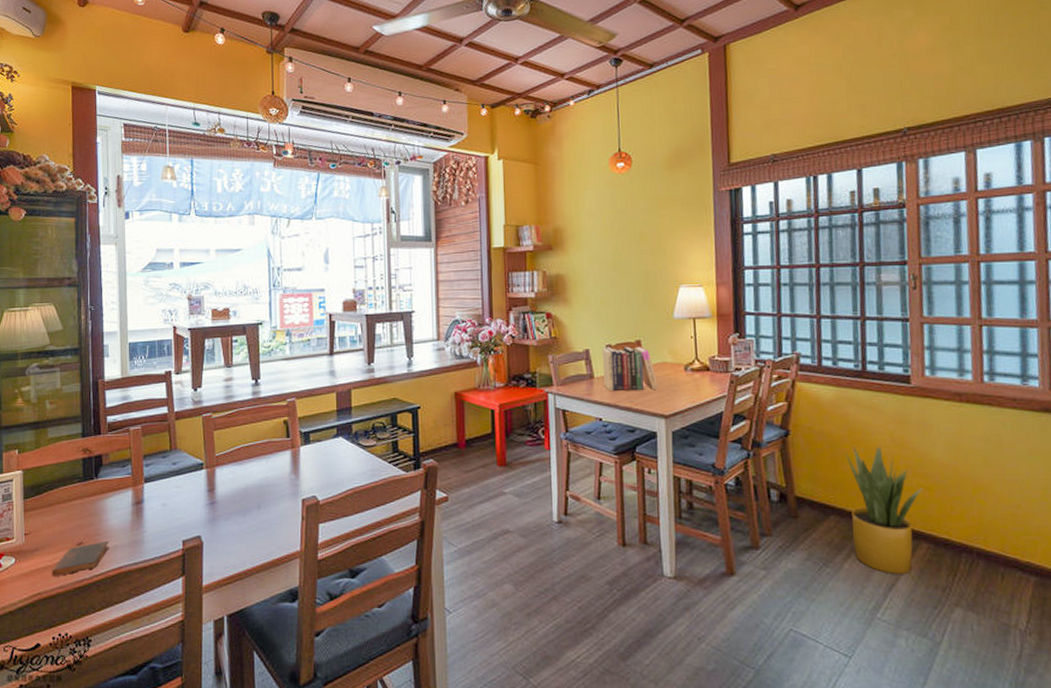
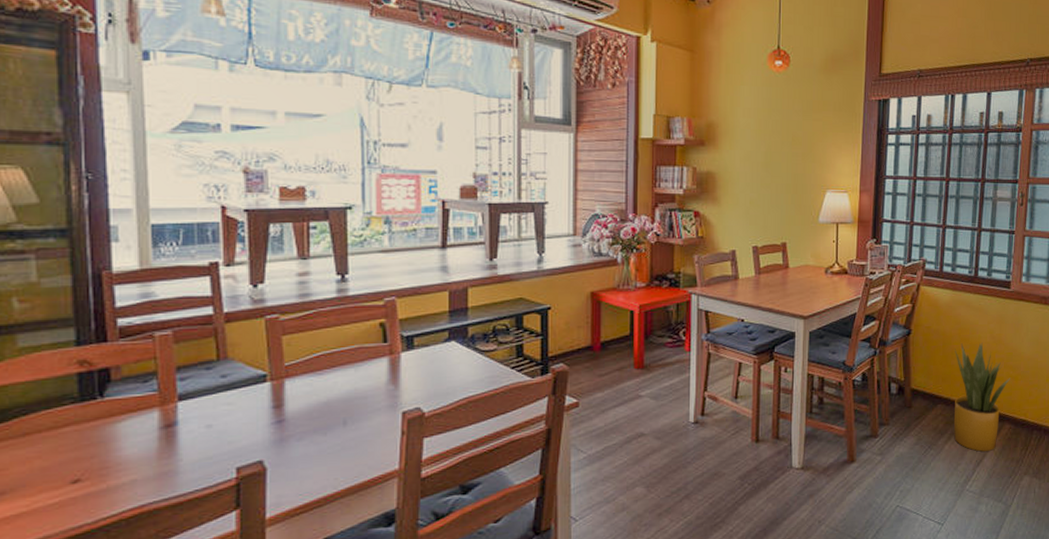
book: present [51,540,109,577] -> none [28,474,124,527]
books: present [602,346,659,392] -> none [747,248,800,293]

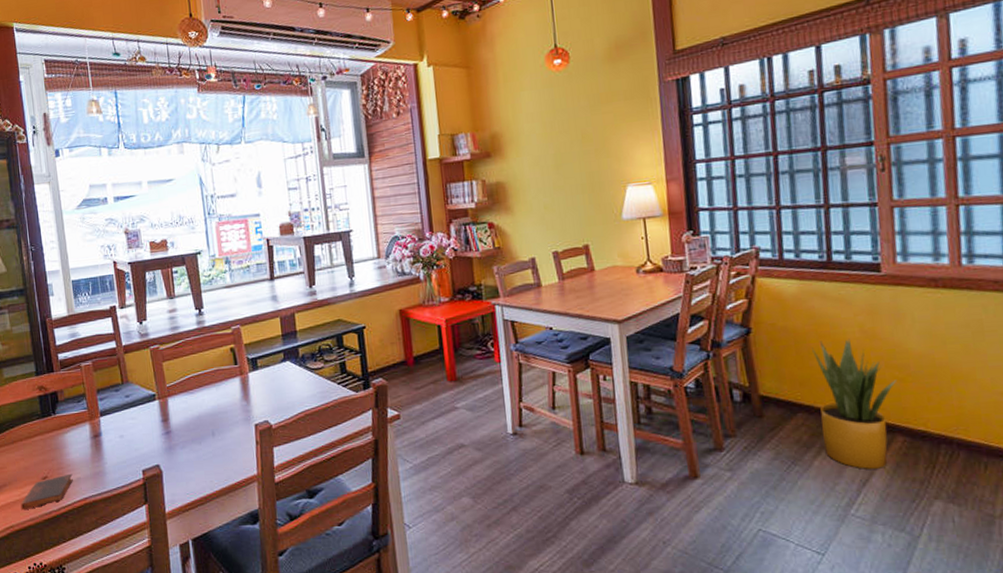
book: none [28,474,124,527] -> present [20,473,73,511]

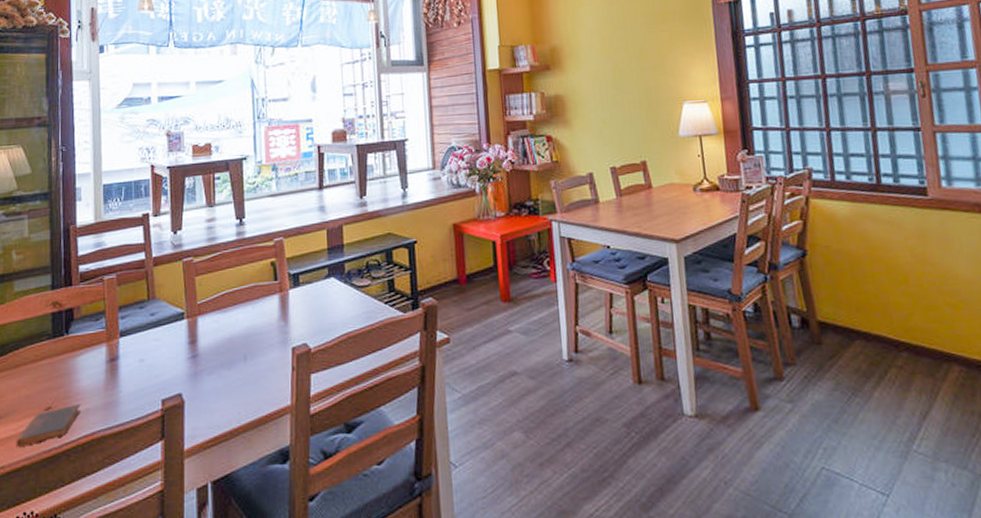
planter: present [812,339,896,469] -> none [866,263,949,401]

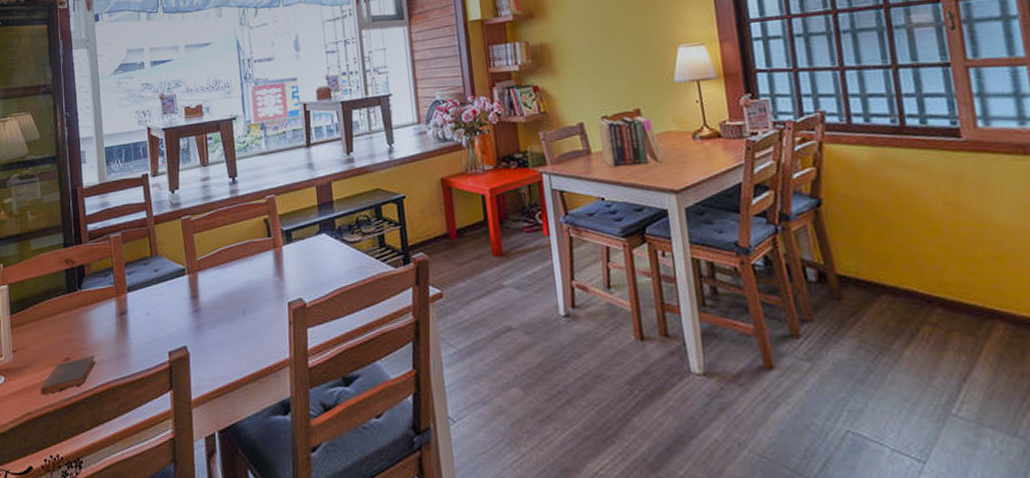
books: none [607,167,668,217] -> present [598,115,665,167]

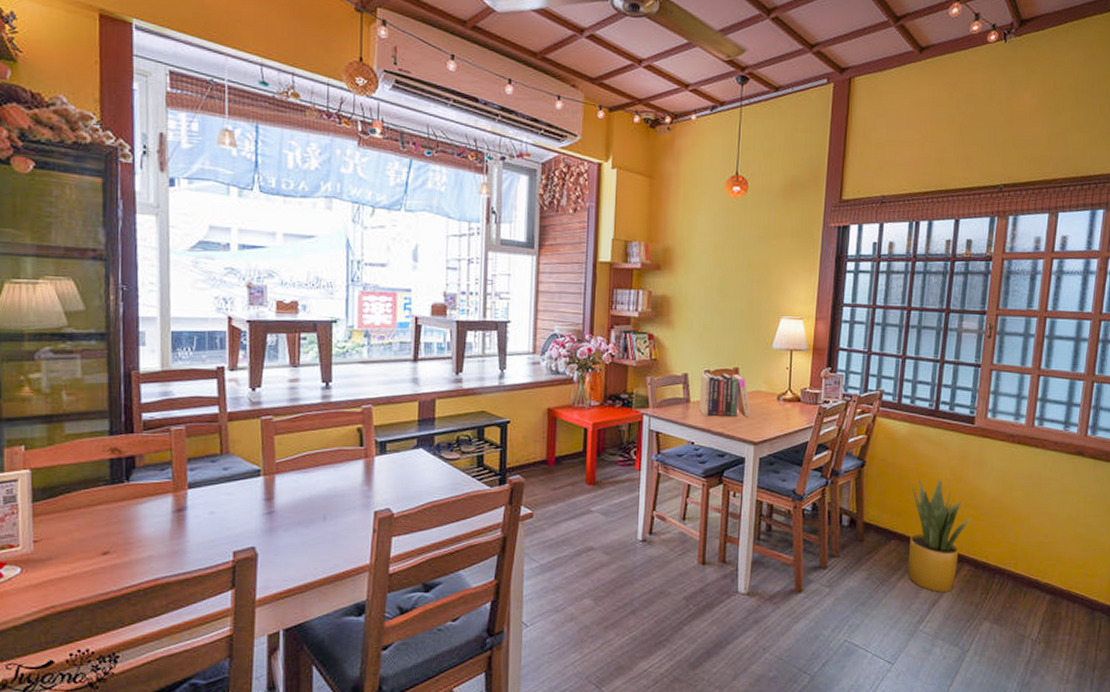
book: present [40,354,96,396] -> none [68,550,143,589]
planter: none [891,211,990,361] -> present [908,479,971,592]

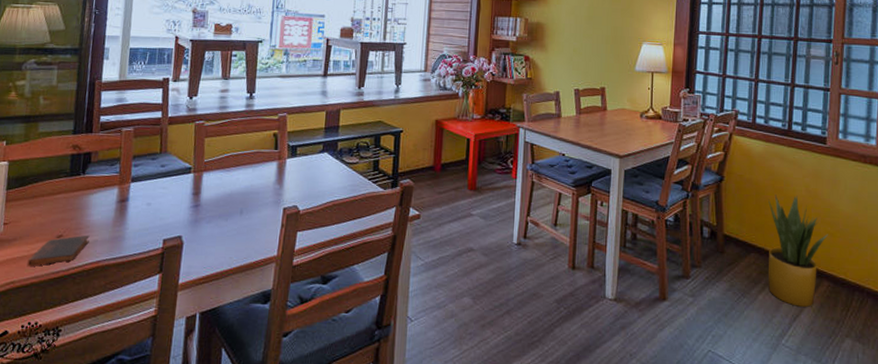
book: none [68,550,143,589] -> present [26,235,90,267]
books: present [698,372,751,417] -> none [569,91,617,132]

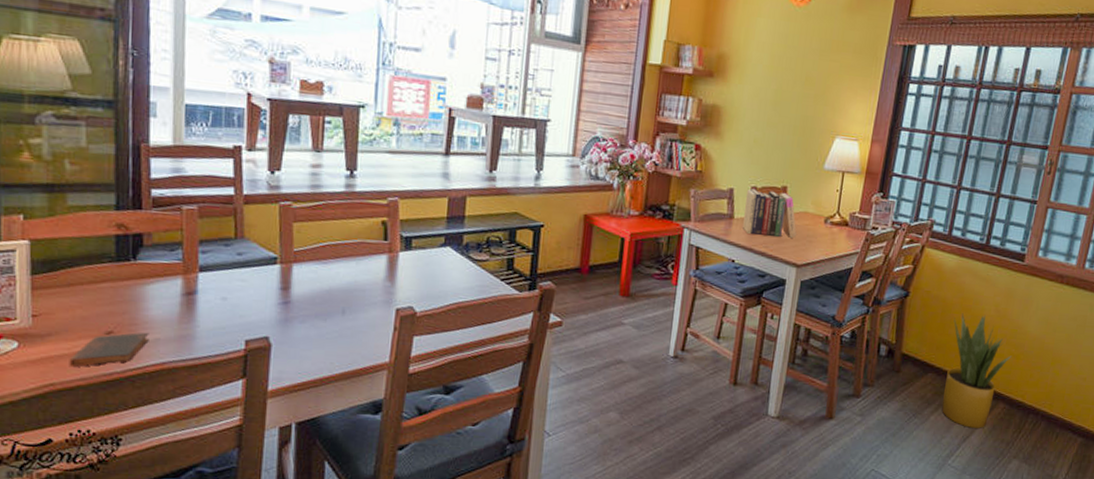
books: none [569,91,617,132] -> present [742,188,797,238]

